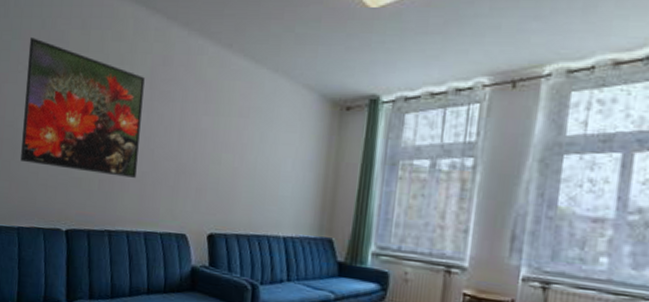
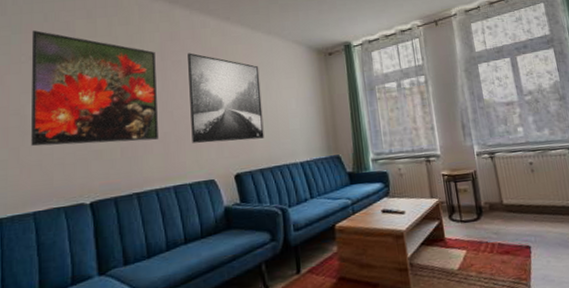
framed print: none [169,83,256,200] -> present [188,53,264,143]

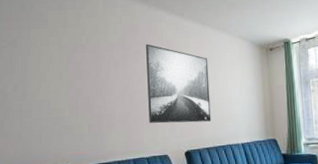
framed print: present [31,30,158,147] -> none [11,19,120,121]

